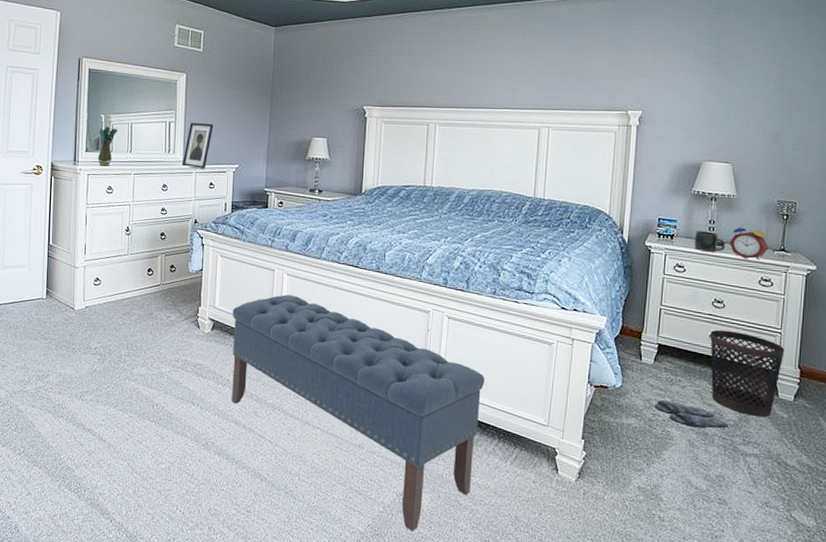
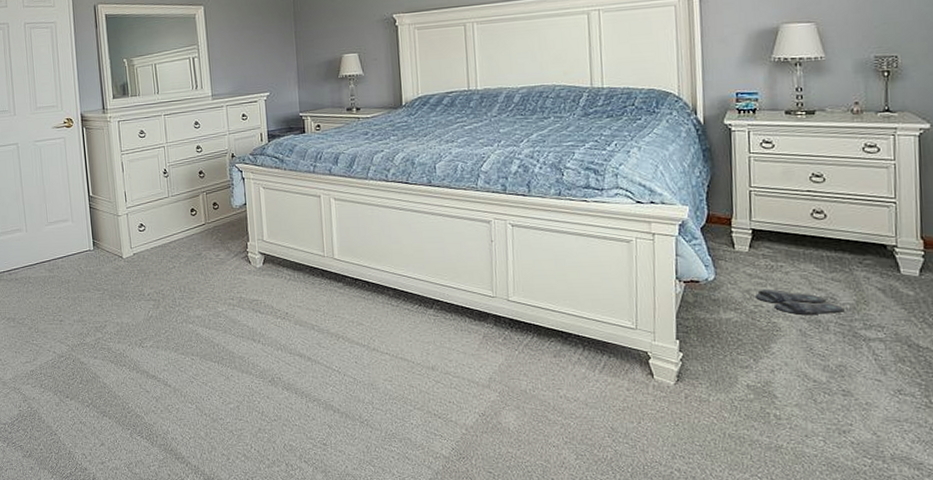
vase: present [98,125,118,166] -> none [123,69,142,111]
picture frame: present [182,122,214,169] -> none [211,54,239,102]
bench: present [231,294,485,532] -> none [282,219,561,452]
mug: present [694,231,725,253] -> none [780,100,818,124]
trash bin: present [710,329,785,417] -> none [811,206,903,297]
alarm clock: present [729,222,769,260] -> none [822,84,870,125]

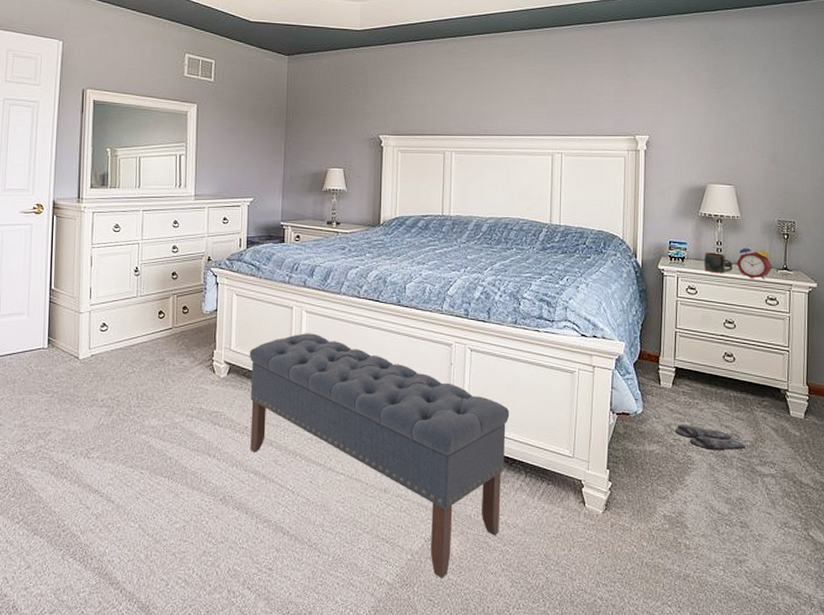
bench: none [282,219,561,452] -> present [249,333,510,579]
mug: none [780,100,818,124] -> present [703,252,733,274]
alarm clock: none [822,84,870,125] -> present [736,242,772,280]

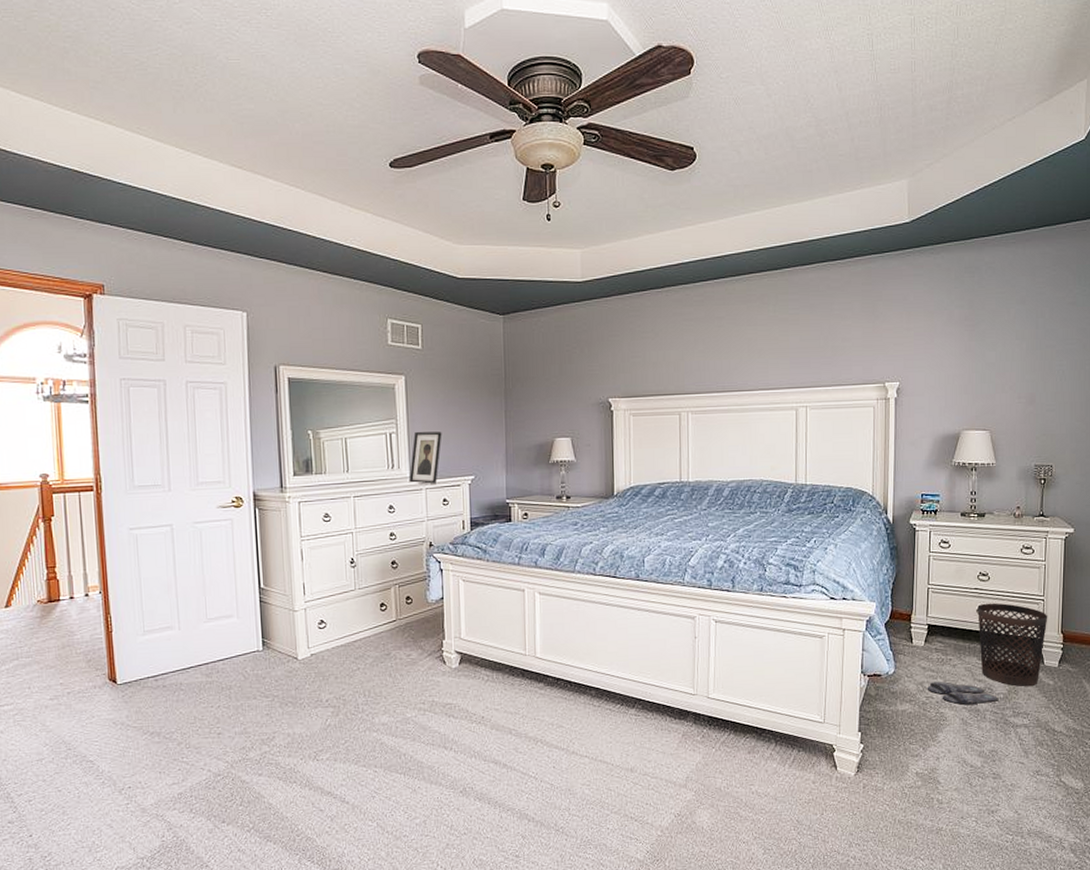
picture frame: none [193,154,227,203] -> present [409,431,442,484]
bench: present [249,333,510,579] -> none [480,615,758,852]
mug: present [703,252,733,274] -> none [957,503,987,525]
trash bin: none [724,350,793,435] -> present [977,603,1048,686]
alarm clock: present [736,242,772,280] -> none [991,490,1028,528]

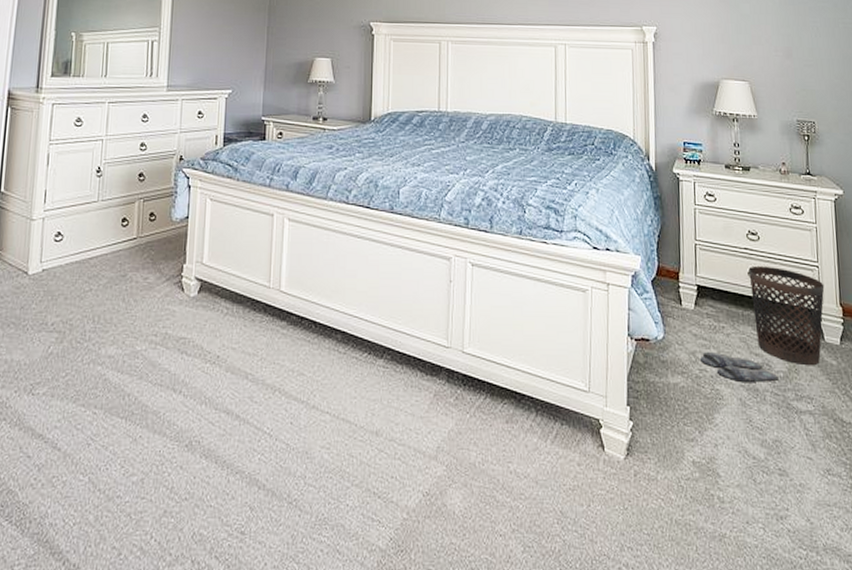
picture frame: present [409,431,442,484] -> none [165,41,204,95]

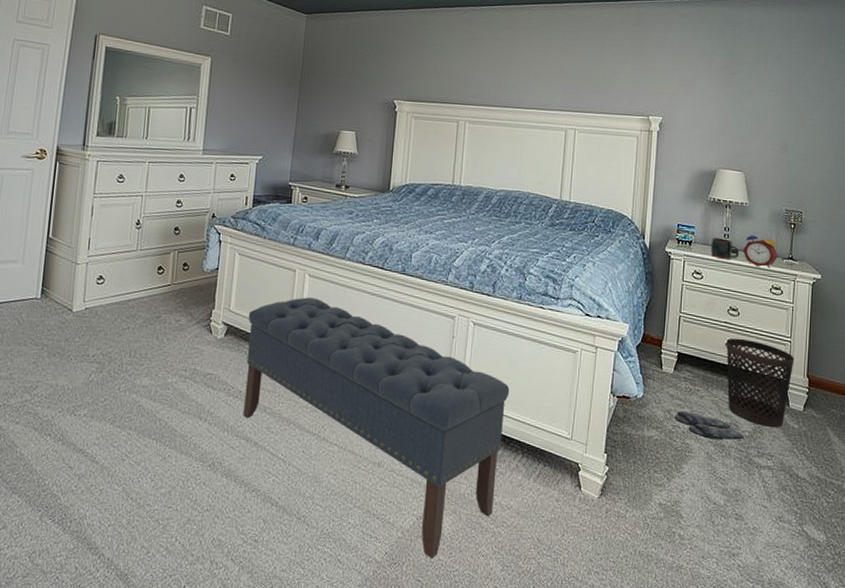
bench: none [222,244,517,543] -> present [243,297,510,559]
mug: none [721,155,752,179] -> present [710,238,739,260]
alarm clock: none [756,144,795,186] -> present [743,230,778,268]

